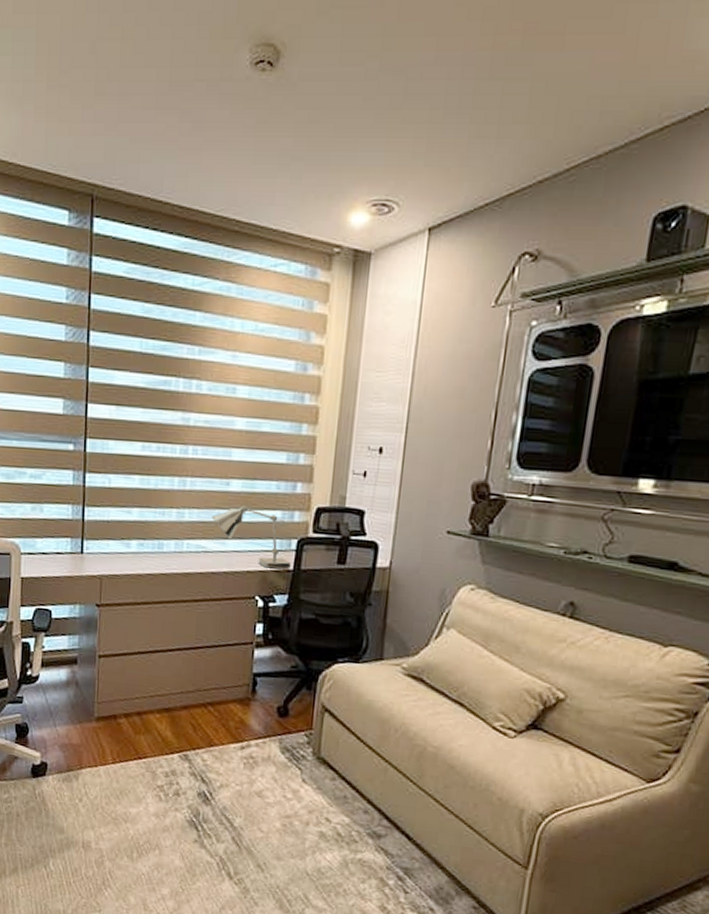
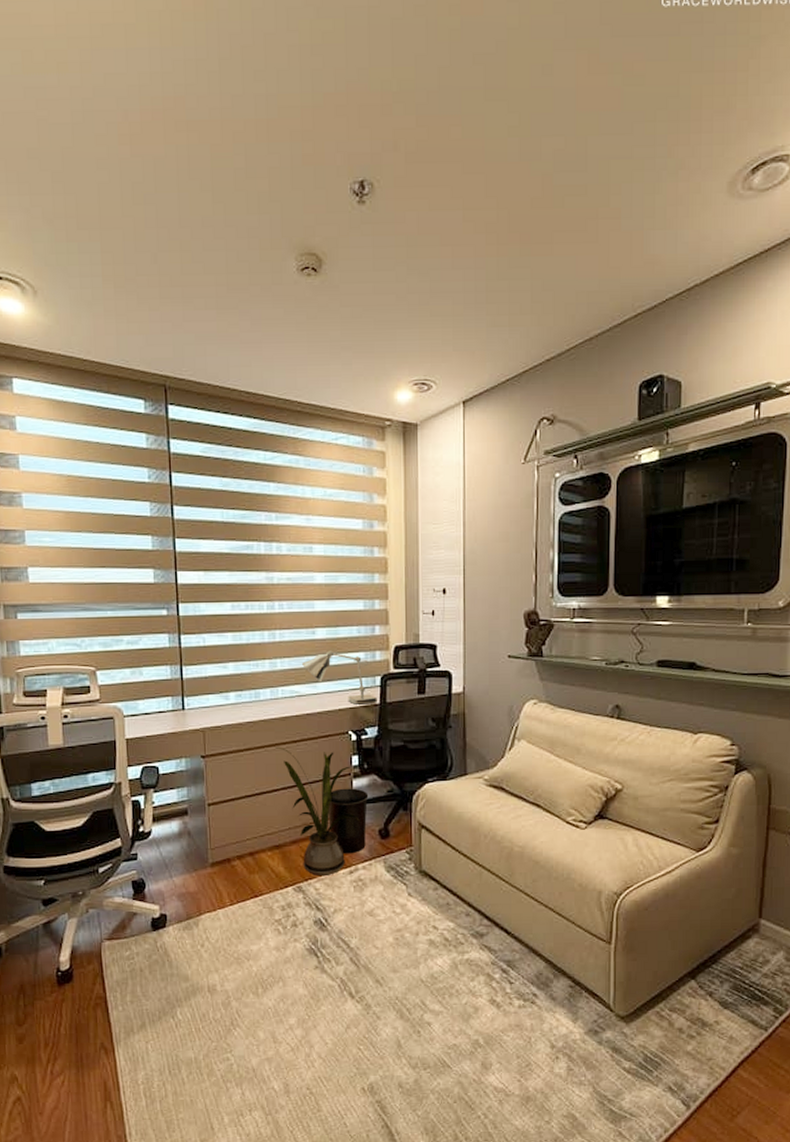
house plant: none [174,603,255,748] -> present [275,746,357,876]
waste bin: none [223,657,270,729] -> present [328,788,369,854]

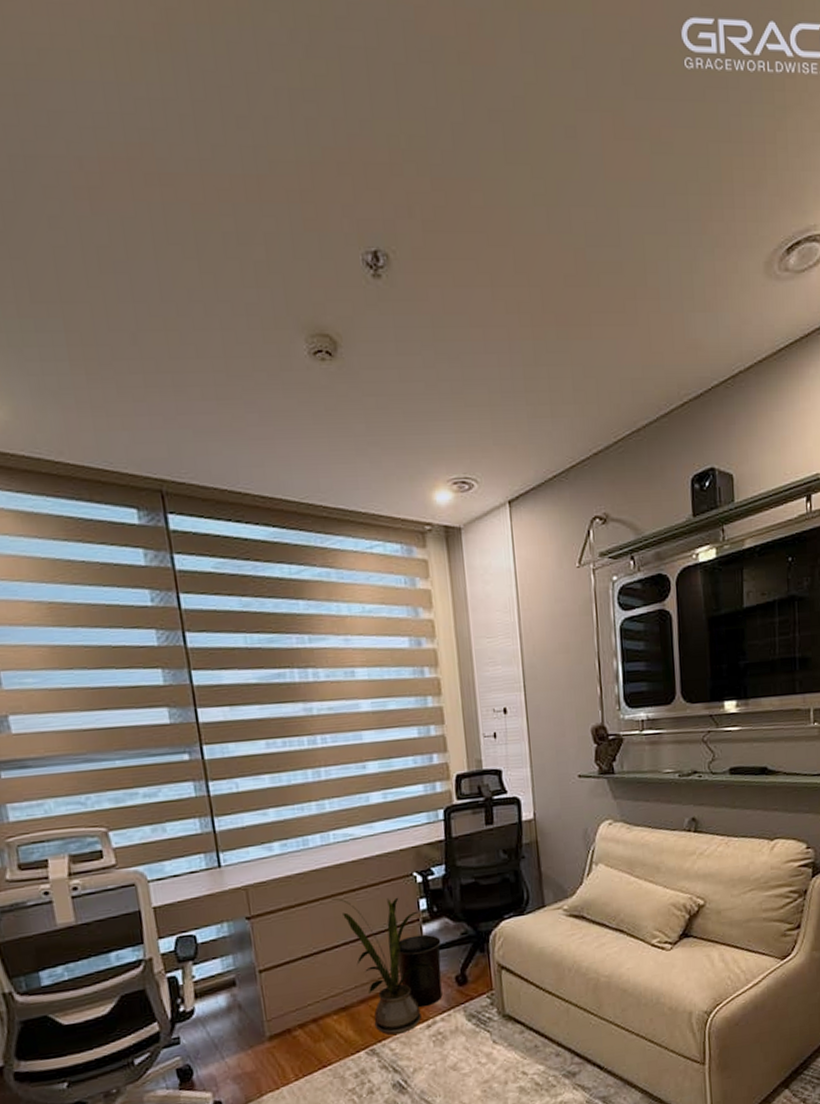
desk lamp: present [302,650,377,705] -> none [354,785,442,843]

